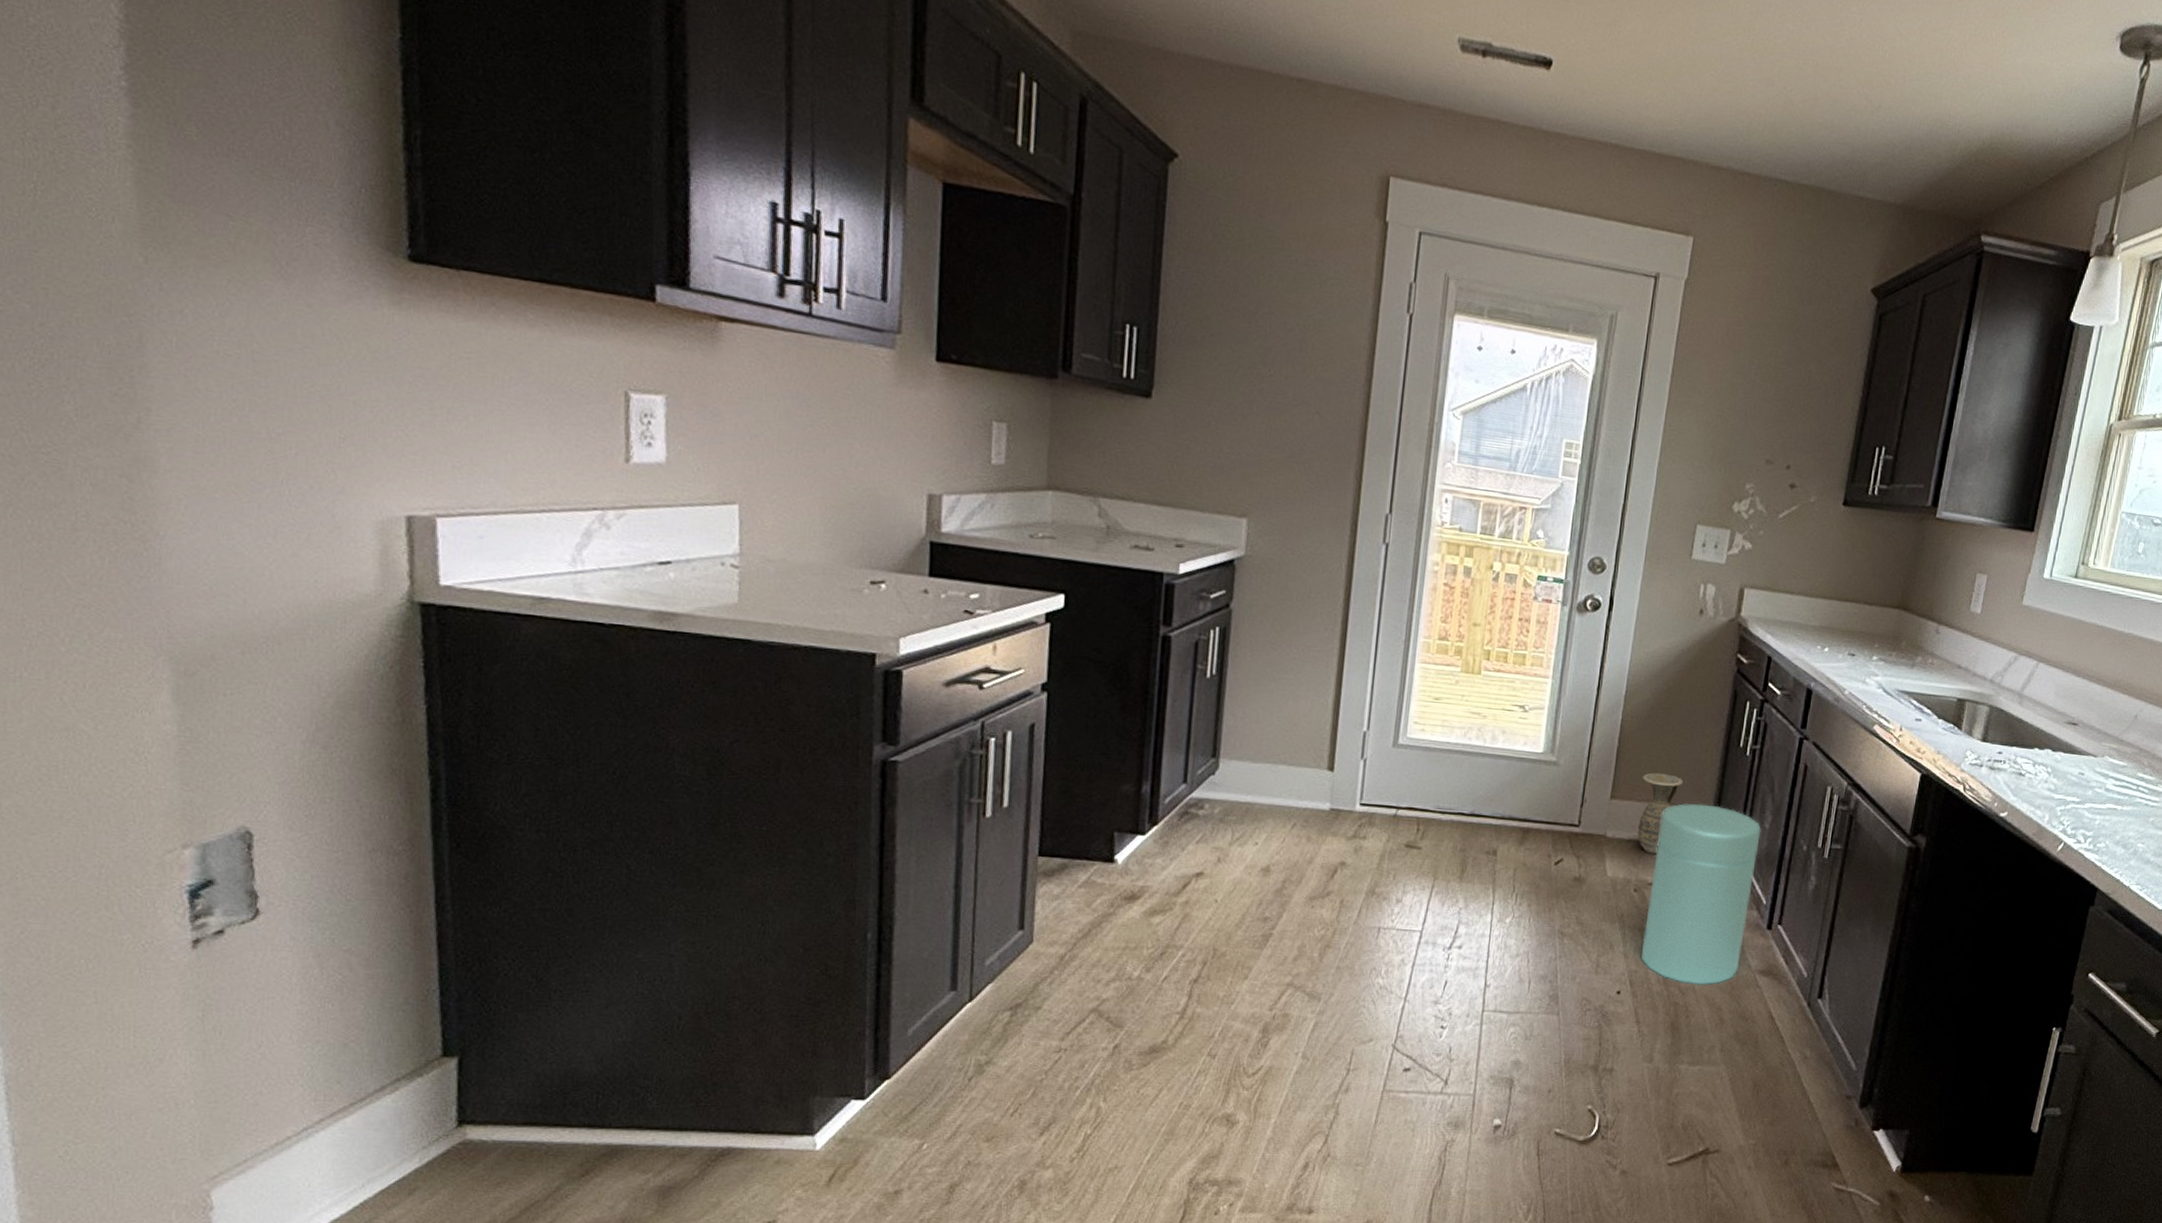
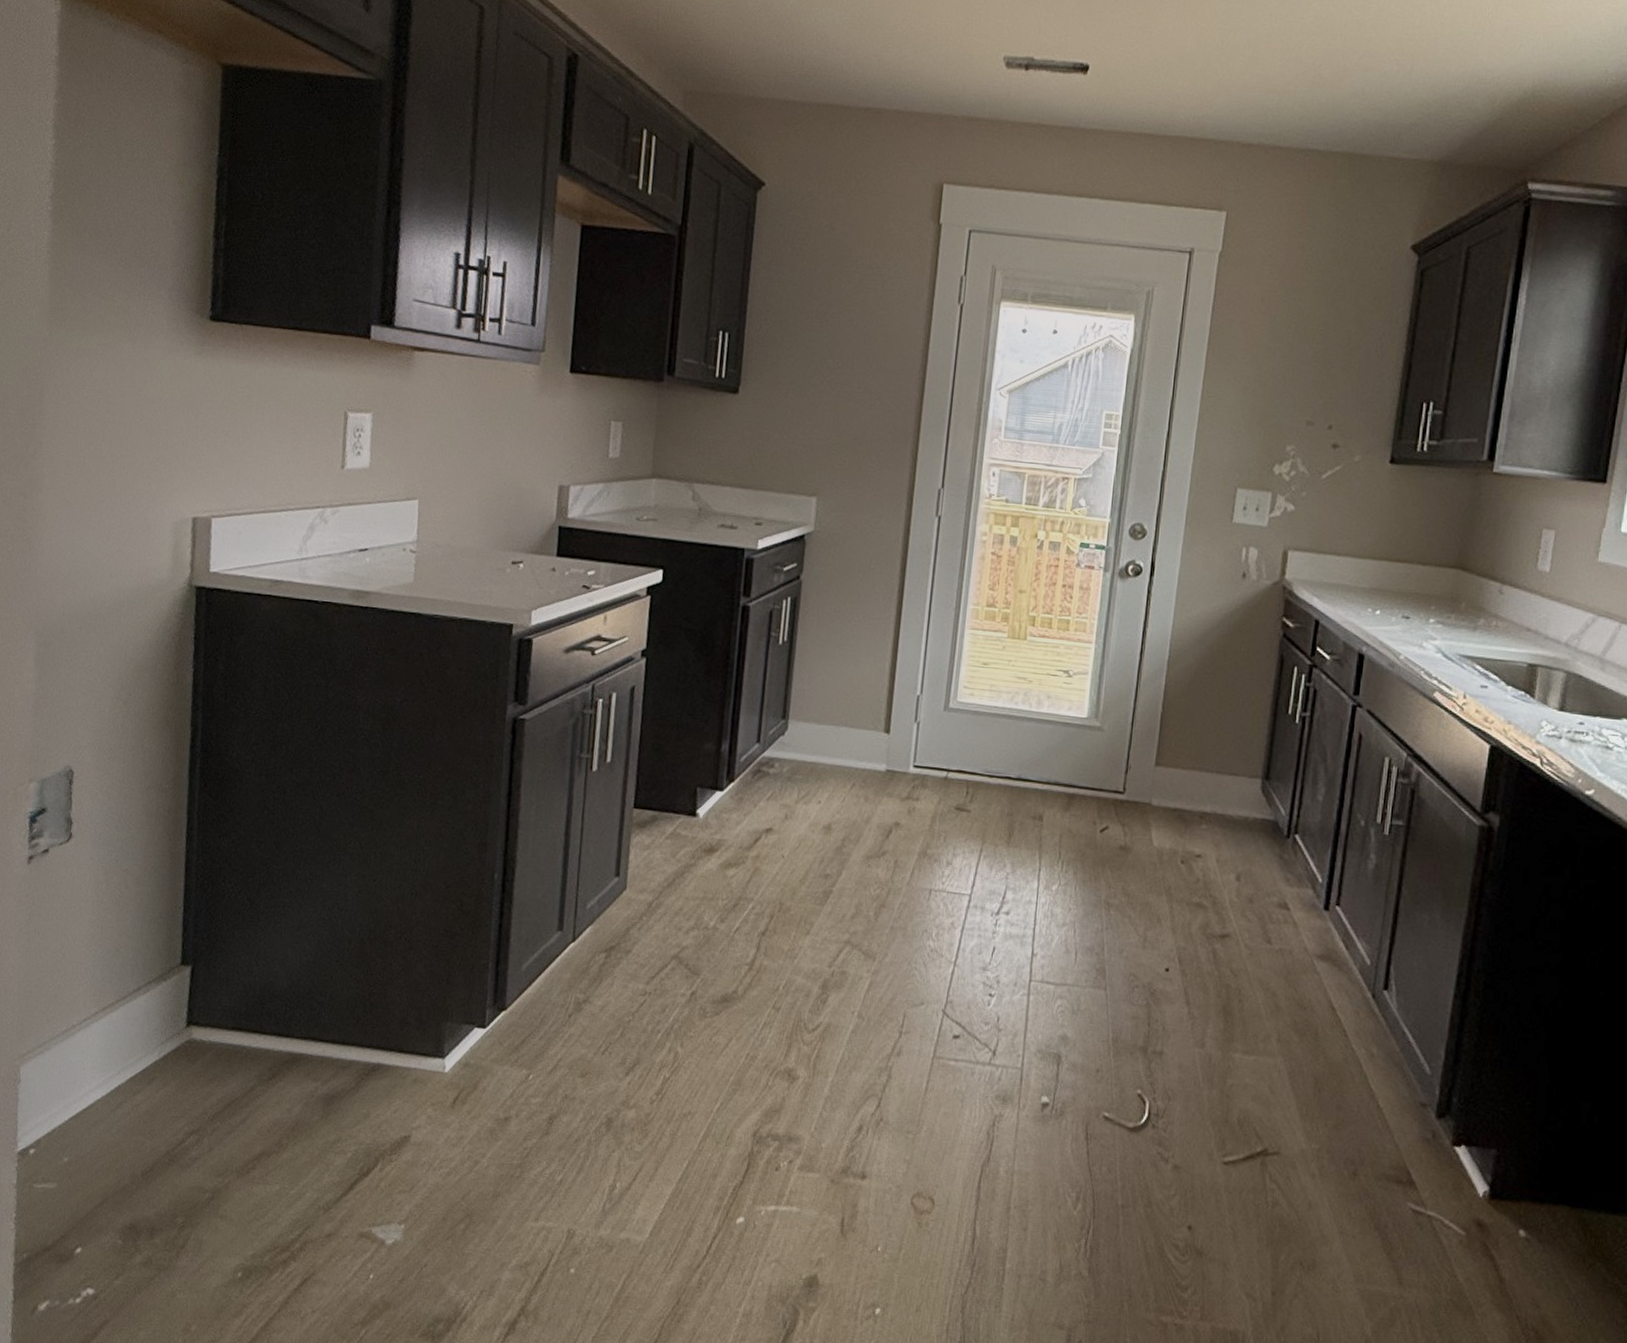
ceramic jug: present [1638,772,1684,854] -> none [1184,739,1230,825]
trash can: present [1640,803,1761,985] -> none [1189,772,1314,967]

